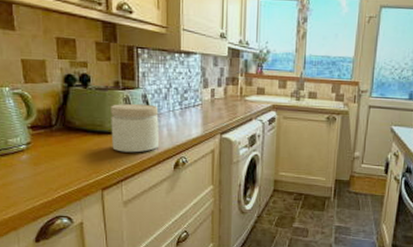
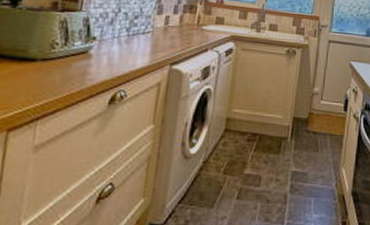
jar: present [111,103,159,153] -> none [33,27,100,85]

